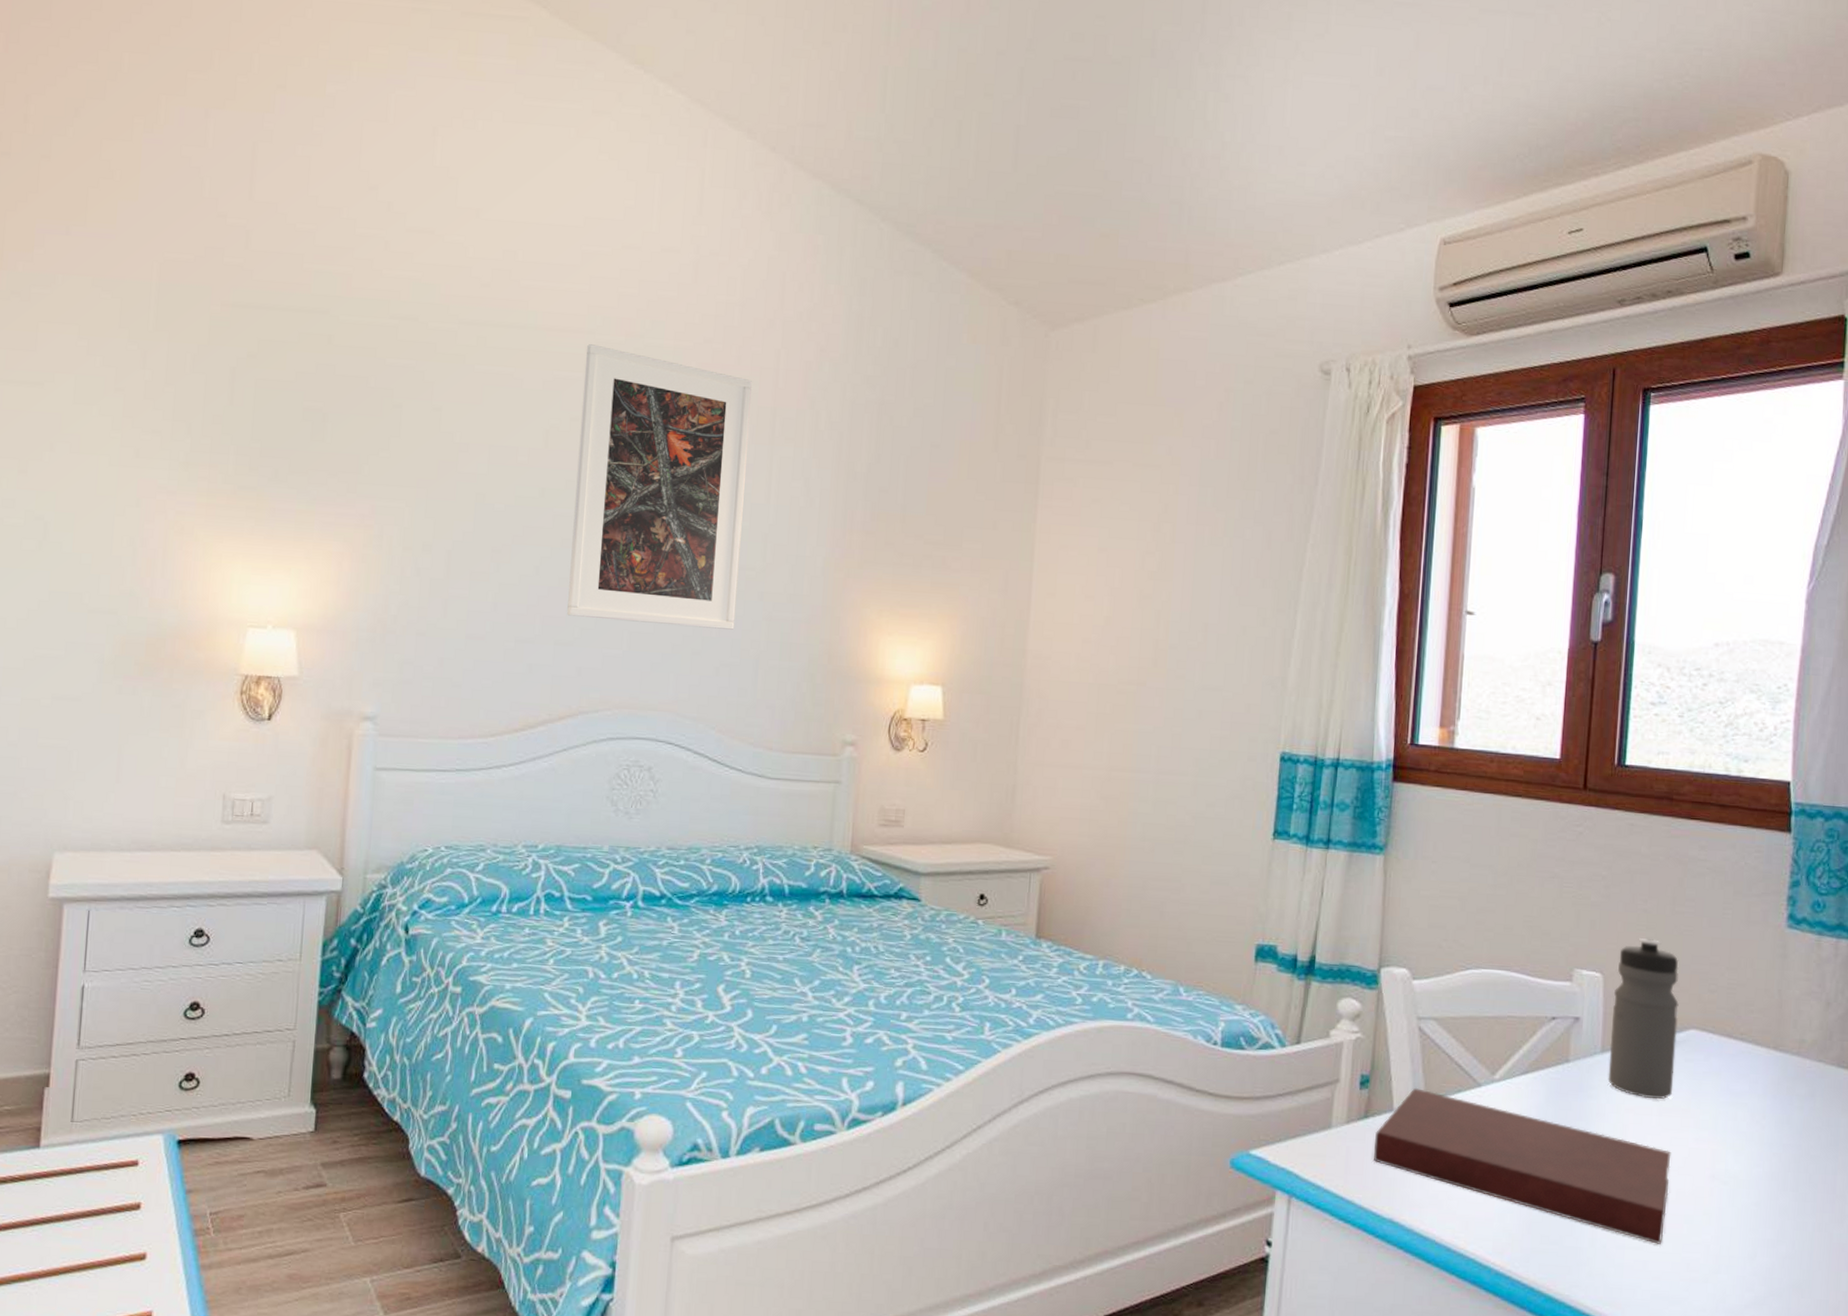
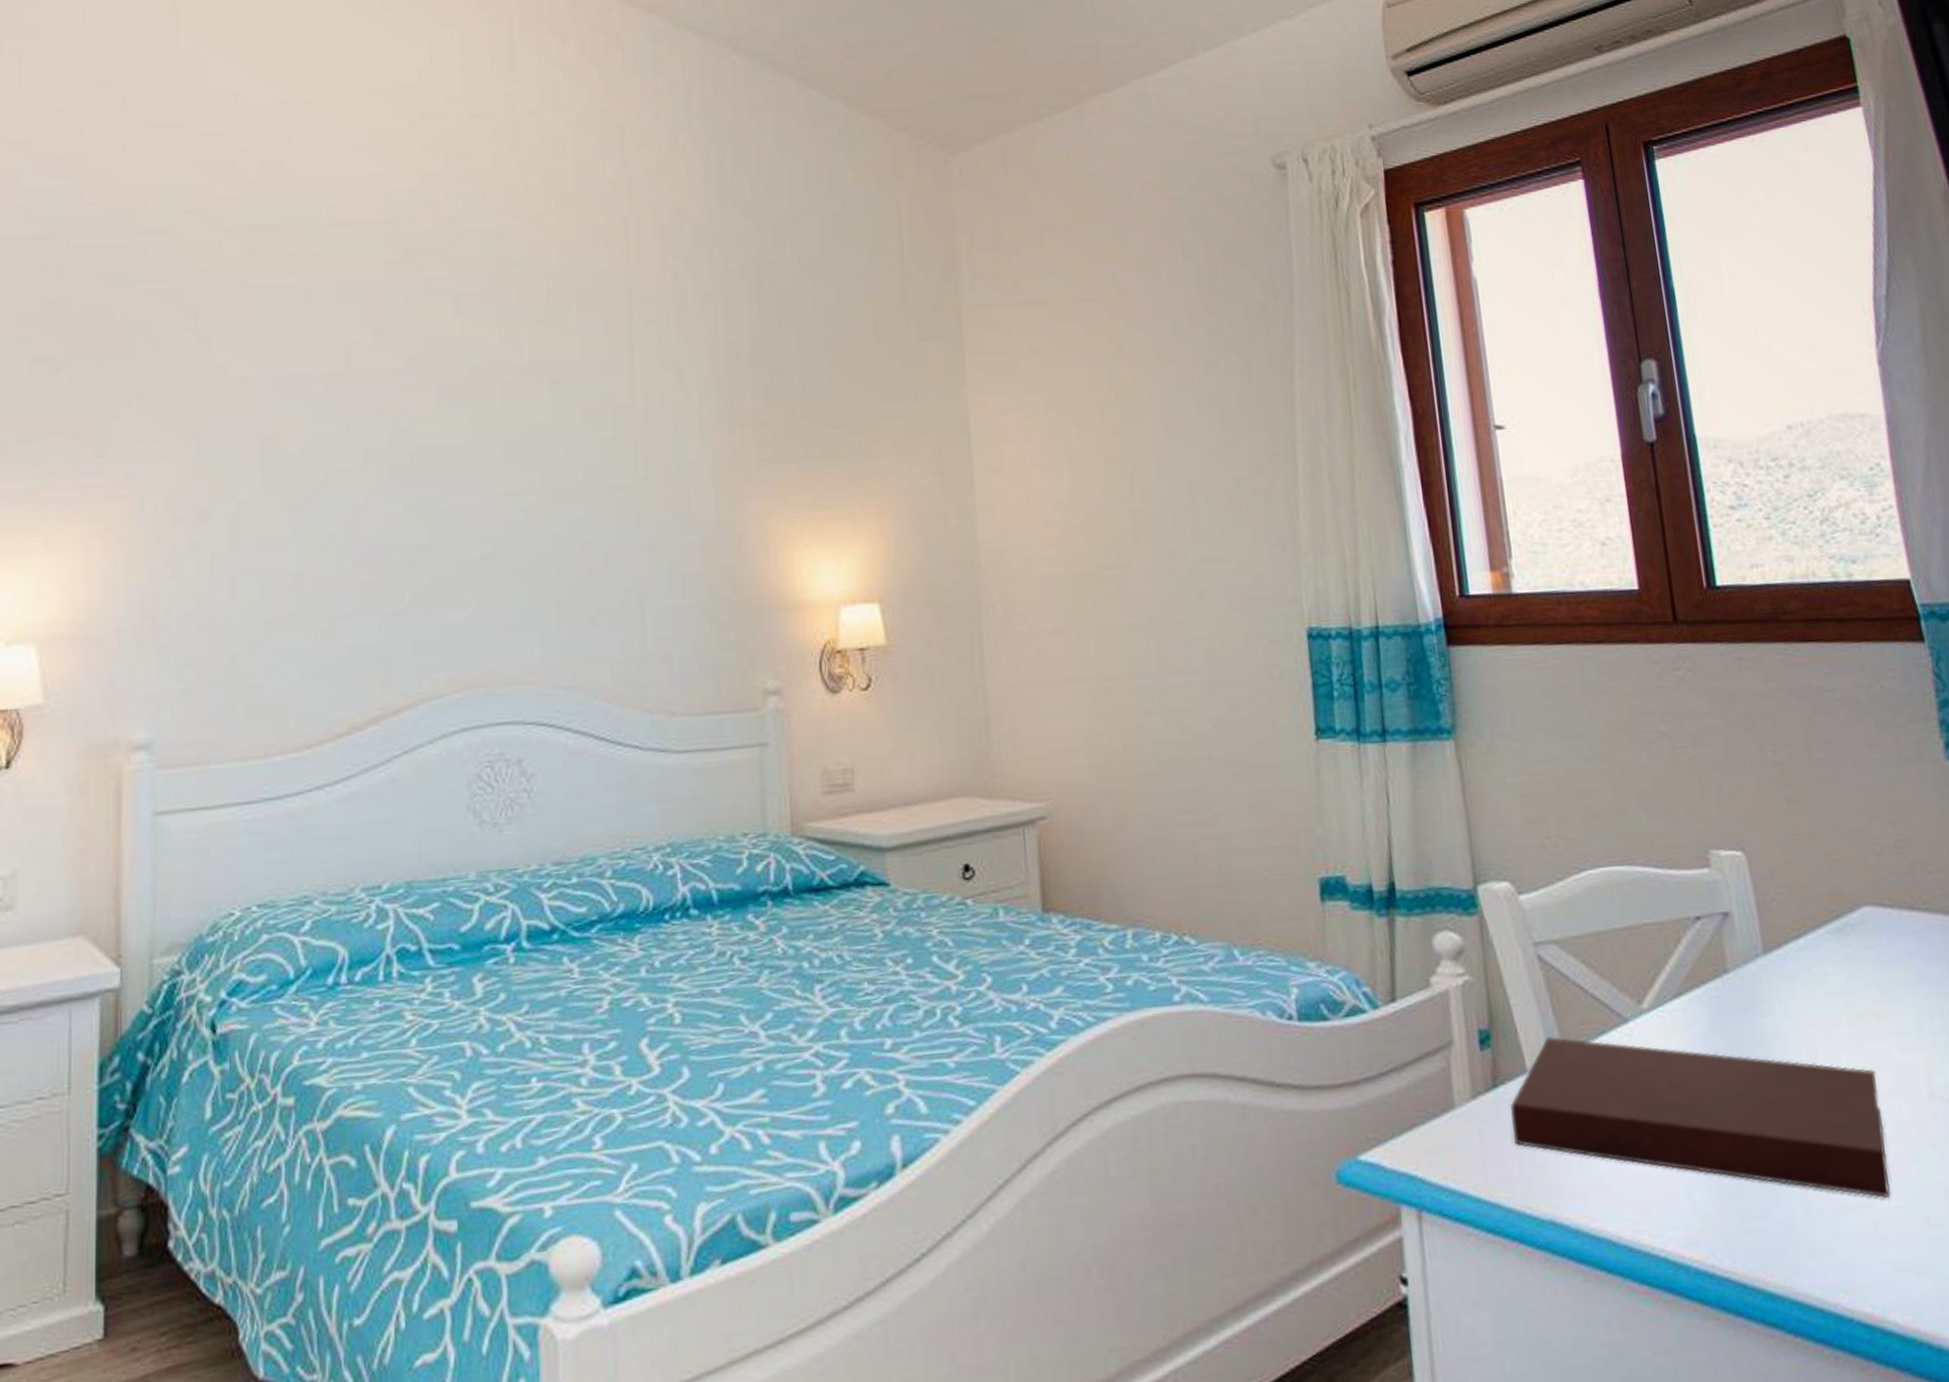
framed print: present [567,344,753,630] -> none [387,237,609,578]
water bottle: present [1608,938,1679,1099] -> none [1758,798,1861,1006]

